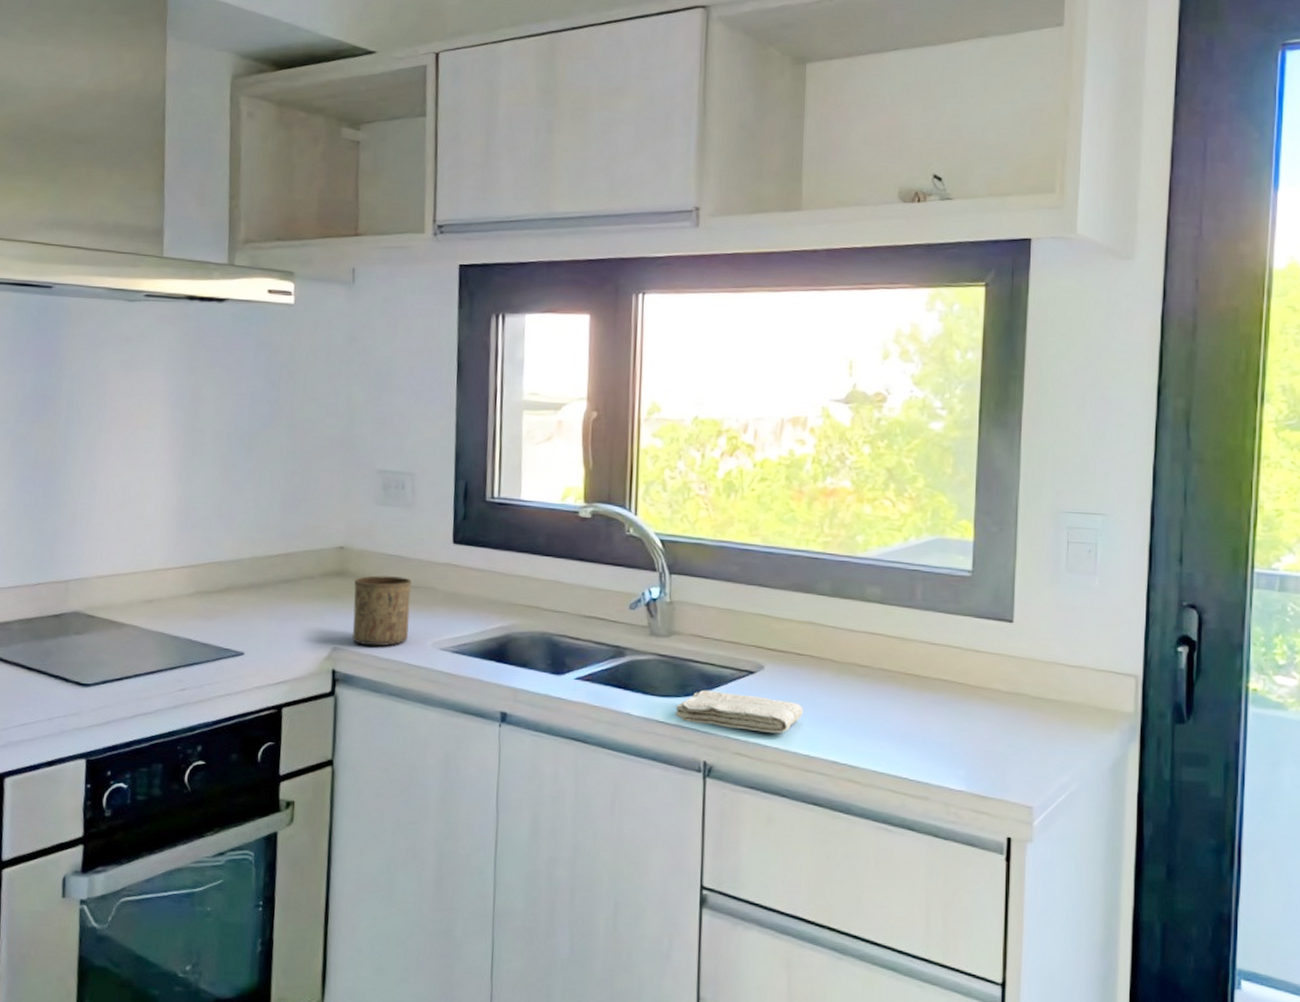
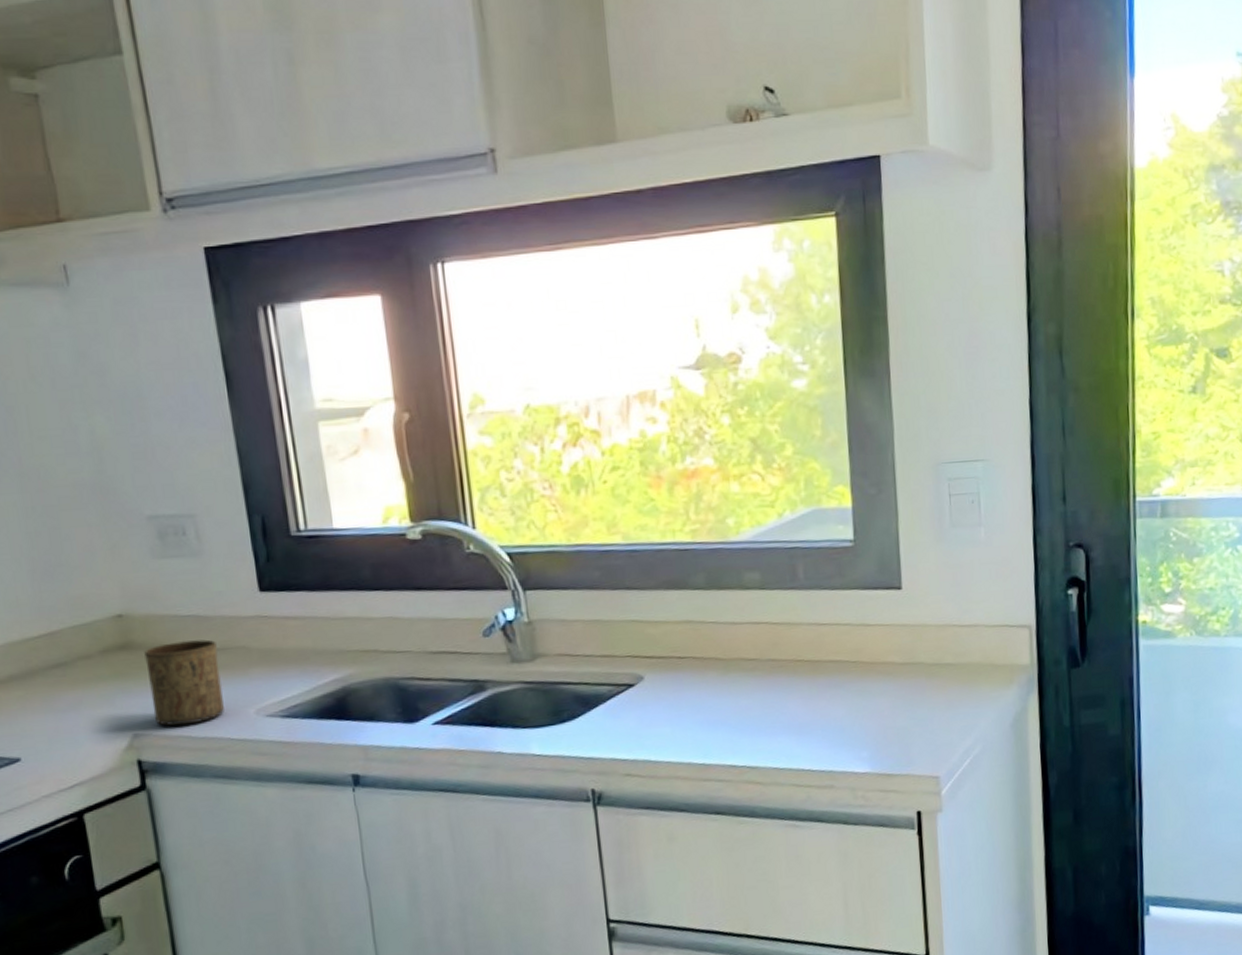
washcloth: present [675,689,803,733] -> none [552,709,692,751]

